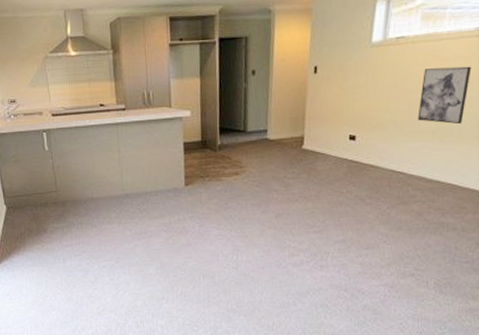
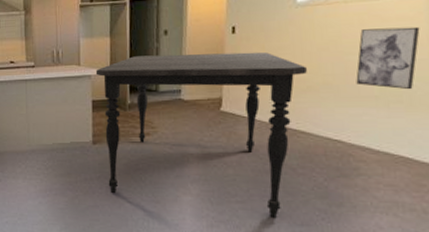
dining table: none [186,91,378,243] -> present [95,52,307,217]

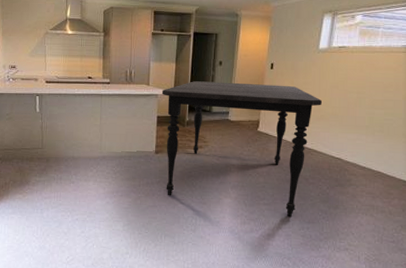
wall art: present [356,26,420,90] -> none [354,74,399,123]

